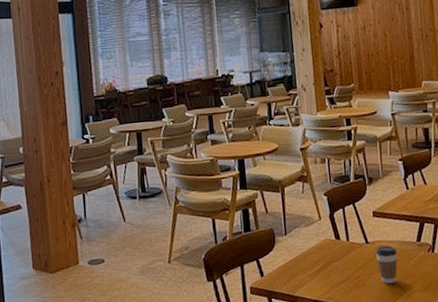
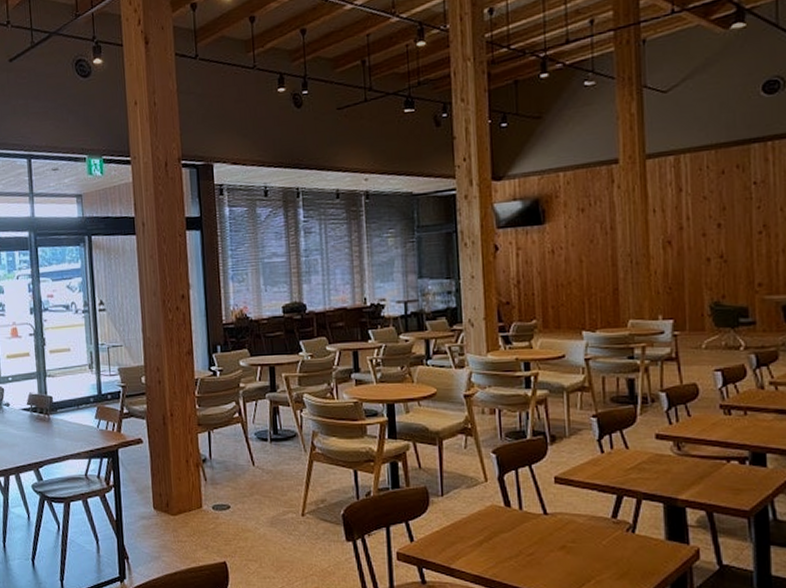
coffee cup: present [375,245,398,284] -> none [555,519,585,566]

